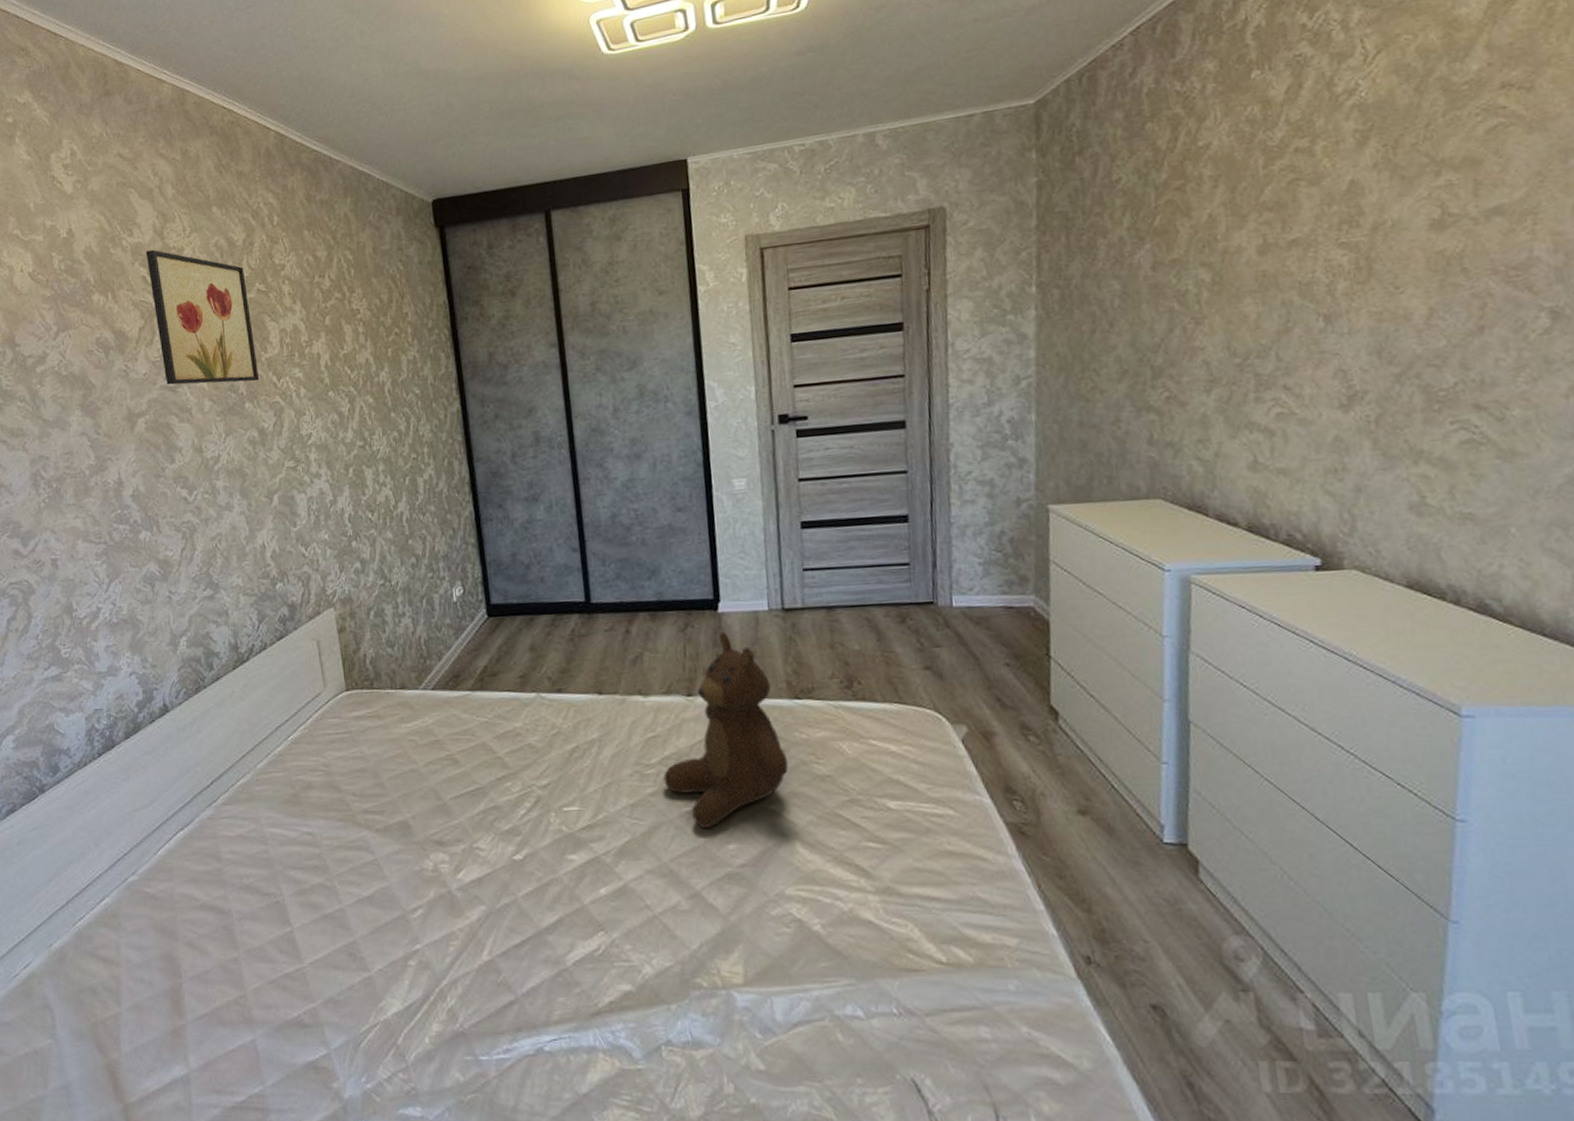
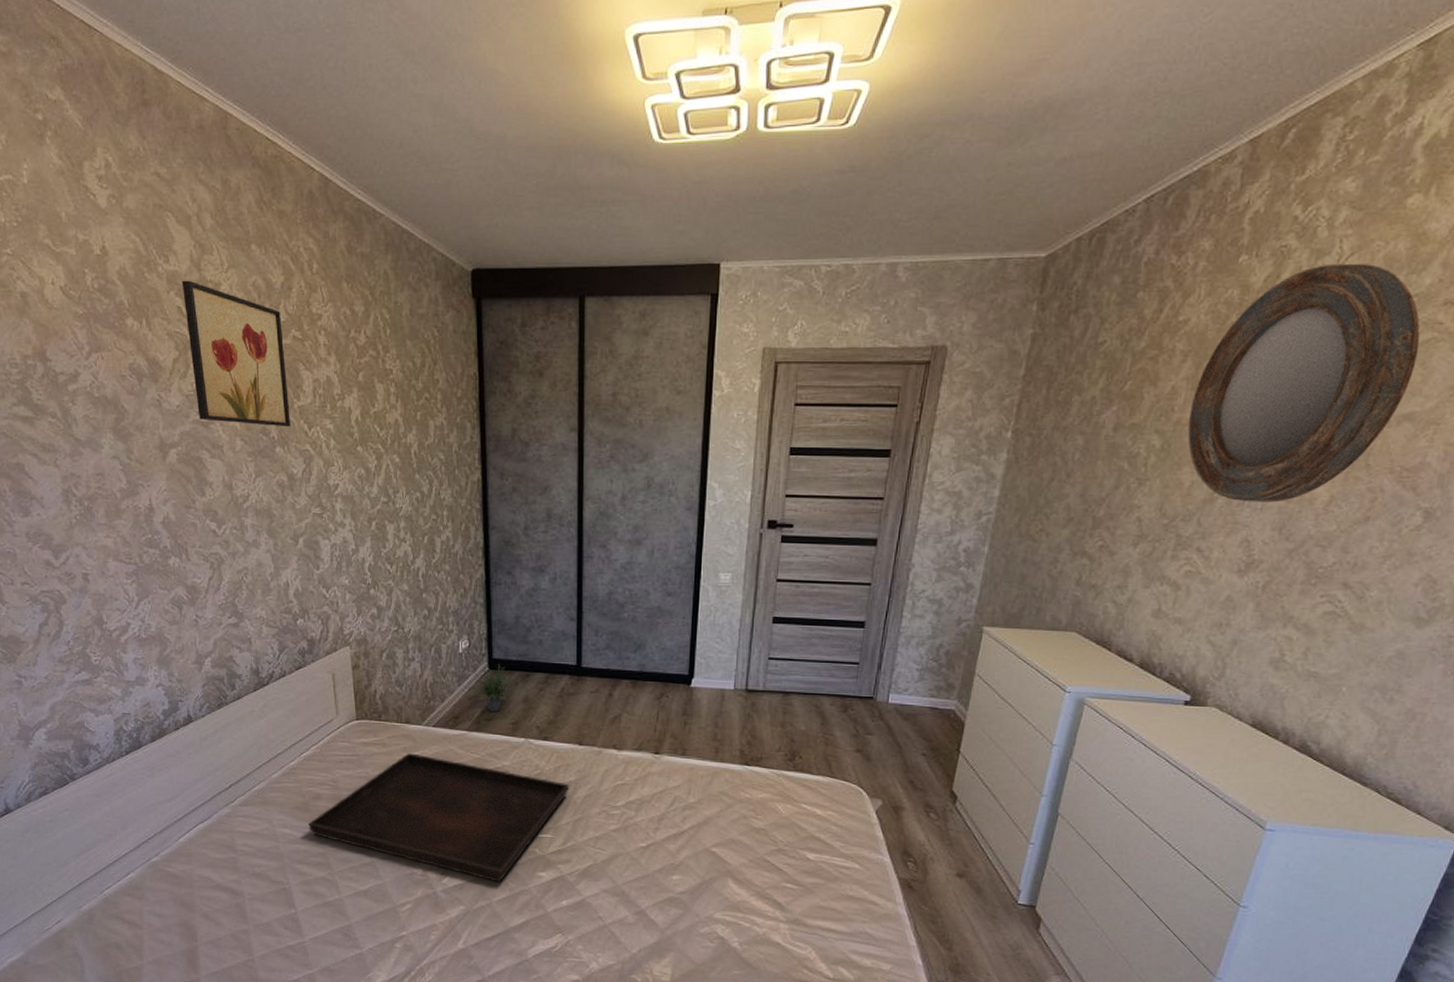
serving tray: none [300,723,594,872] -> present [308,753,570,882]
potted plant: none [467,609,522,666] -> present [468,664,518,712]
teddy bear: present [663,631,789,829] -> none [626,703,732,862]
home mirror: none [1235,59,1489,328] -> present [1187,263,1420,503]

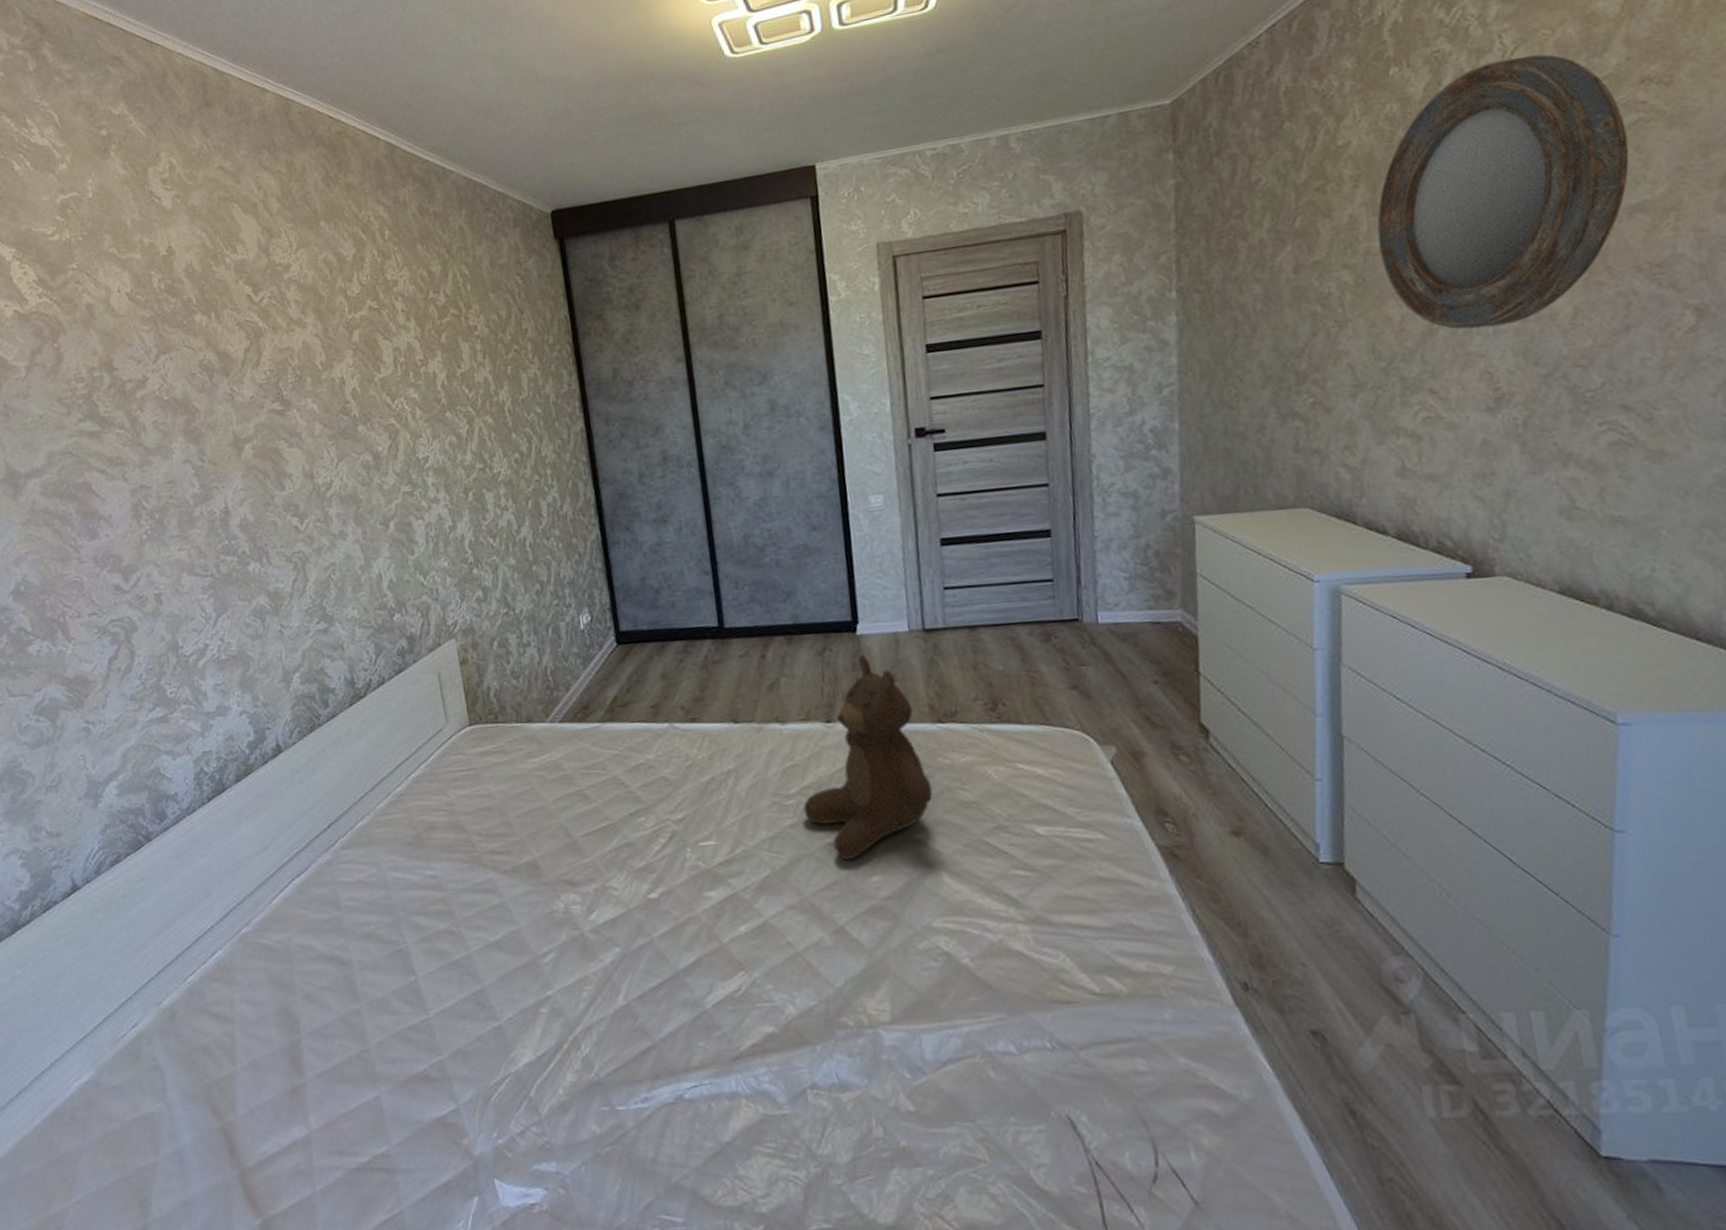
wall art: present [181,280,291,427] -> none [250,266,373,409]
serving tray: present [308,753,570,882] -> none [423,758,731,911]
potted plant: present [468,664,518,712] -> none [595,637,653,696]
teddy bear: none [626,703,732,862] -> present [803,654,933,861]

